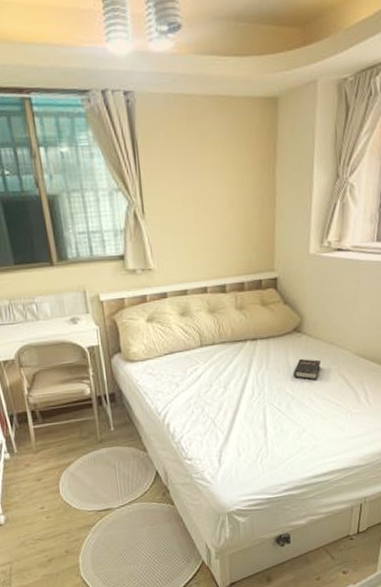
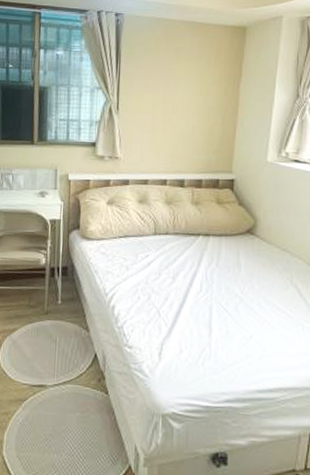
hardback book: present [292,358,322,381] -> none [243,260,273,286]

